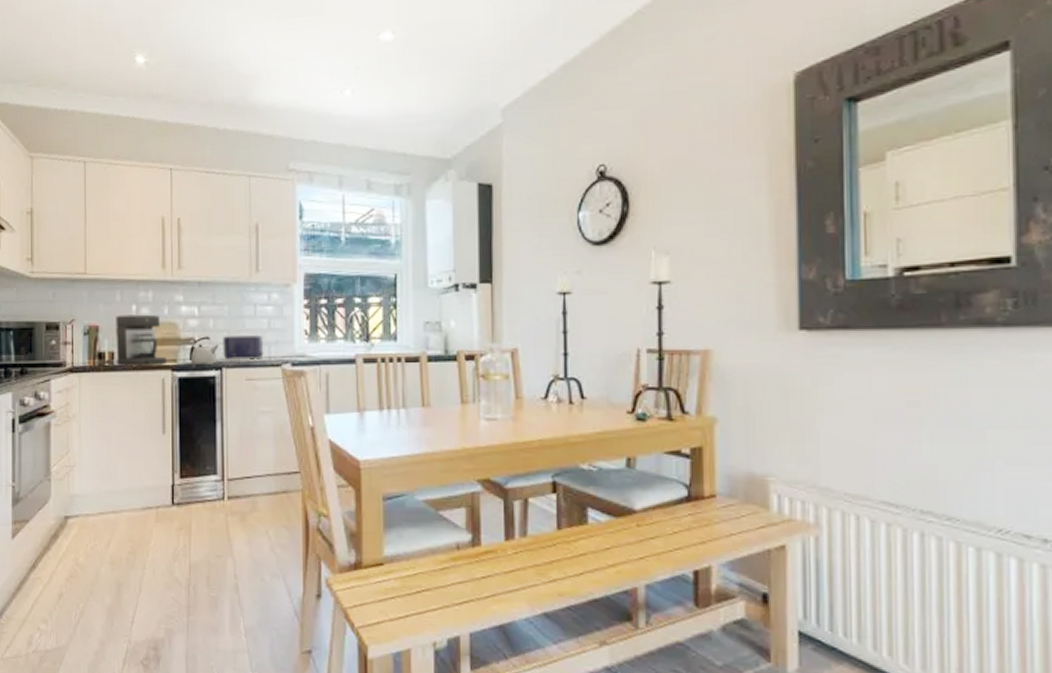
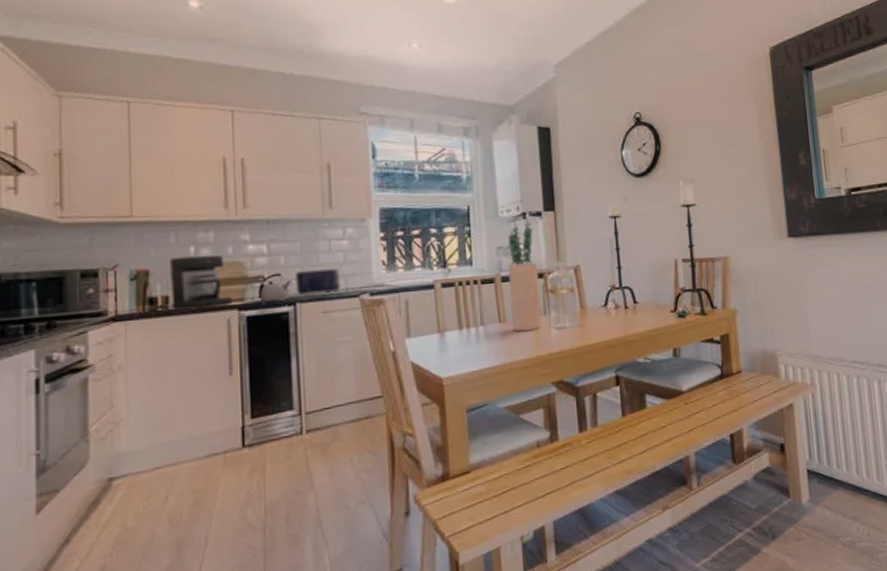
vase: none [436,292,470,419] -> present [508,219,542,332]

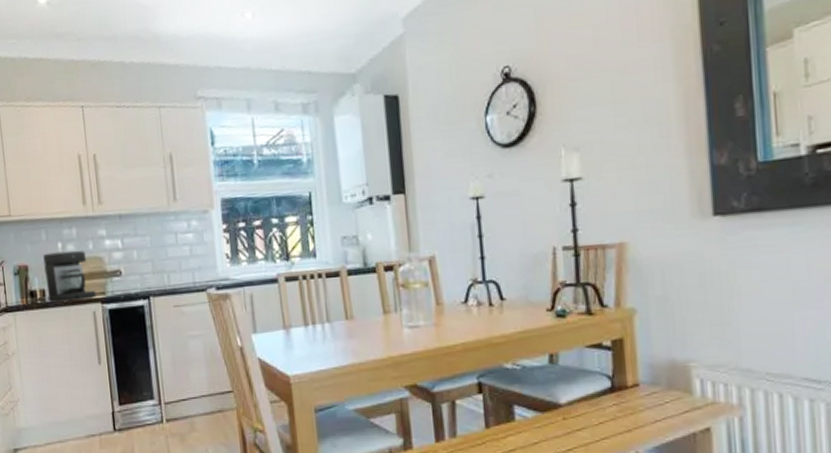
kettle: present [257,273,291,302] -> none [116,267,145,296]
toaster: present [295,269,342,295] -> none [147,262,189,289]
vase: present [508,219,542,332] -> none [353,205,393,330]

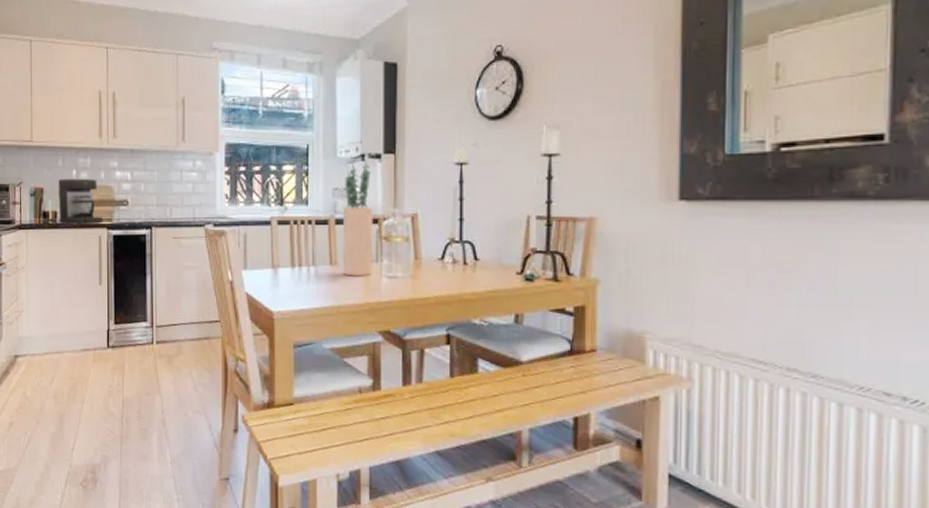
vase: none [353,205,393,330] -> present [343,162,373,277]

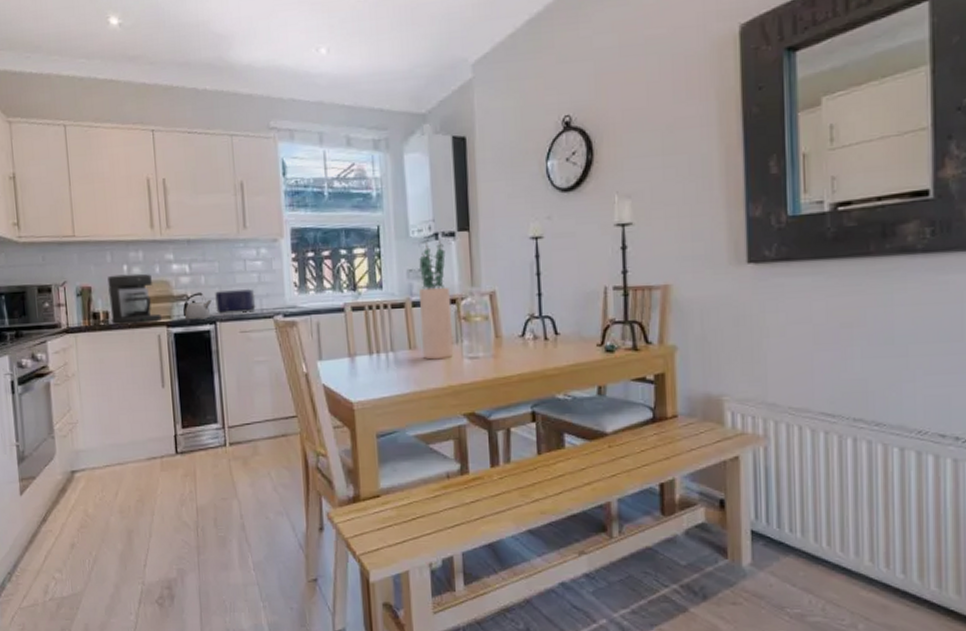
kettle: none [122,199,149,224] -> present [182,292,212,320]
toaster: none [153,198,190,220] -> present [215,289,257,314]

